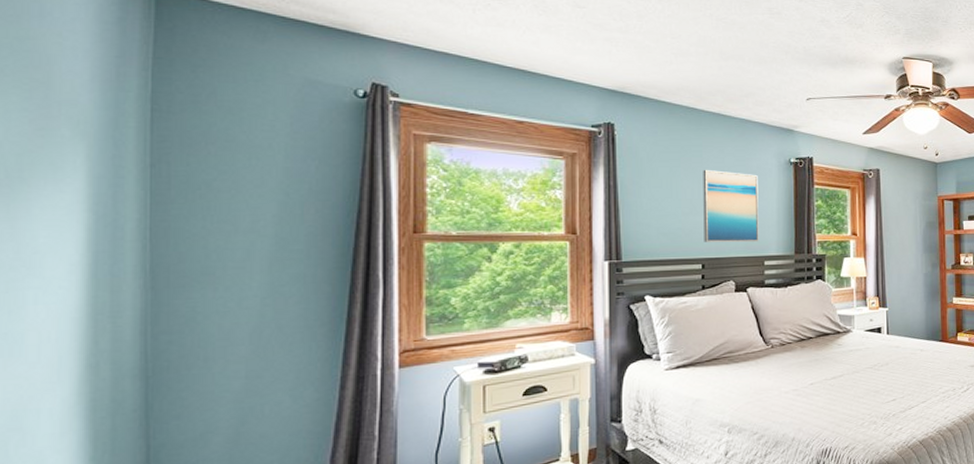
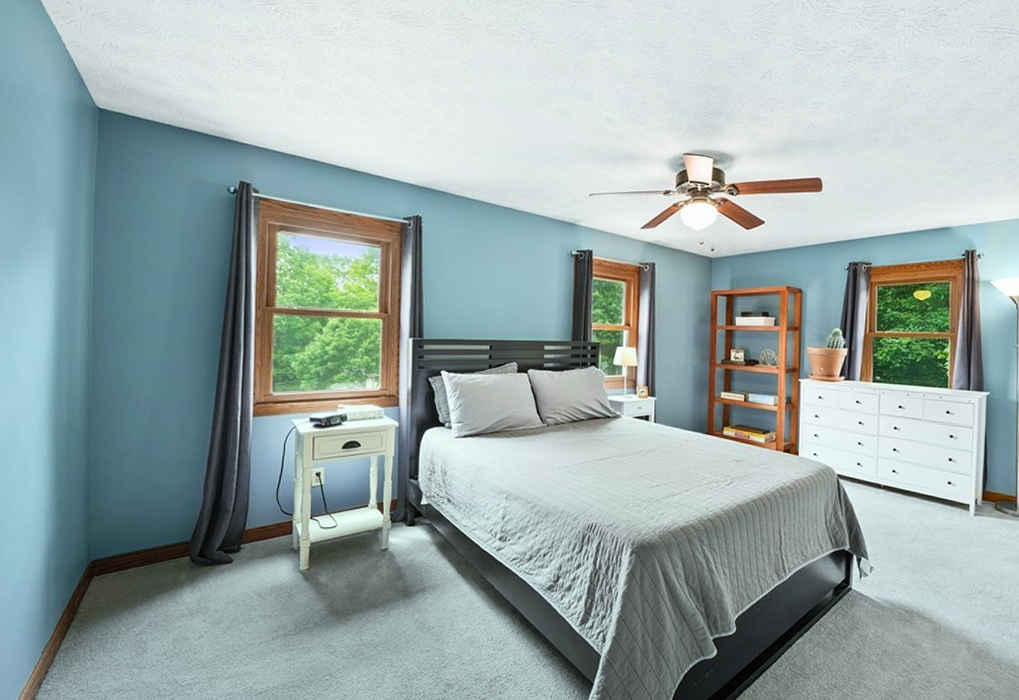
wall art: present [703,169,759,243] -> none [492,259,542,328]

